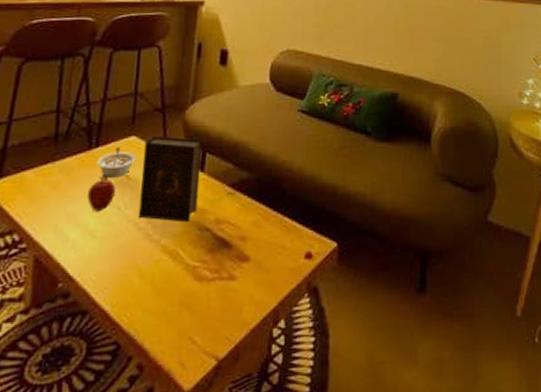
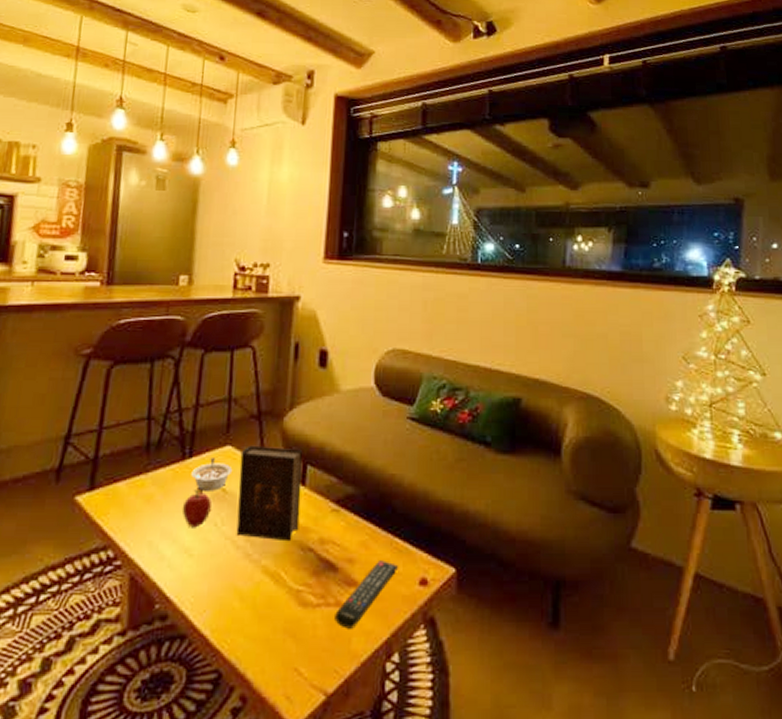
remote control: none [227,237,286,300] -> present [335,560,398,629]

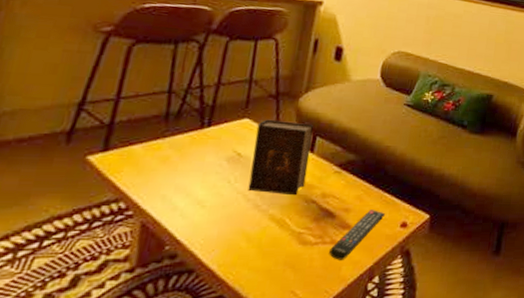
fruit: present [182,489,211,528] -> none [197,153,227,185]
legume: present [191,458,233,491] -> none [208,128,249,155]

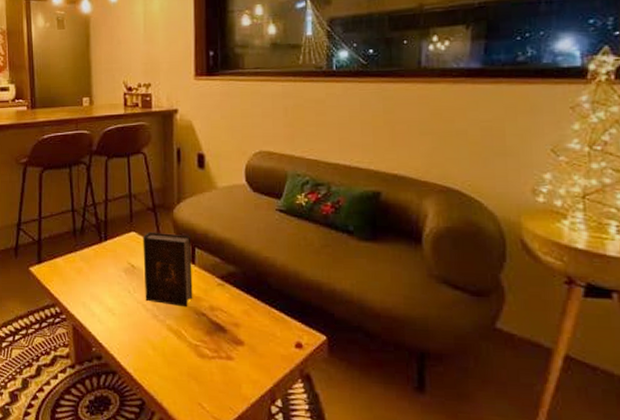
remote control: present [329,210,385,260] -> none [227,326,276,378]

